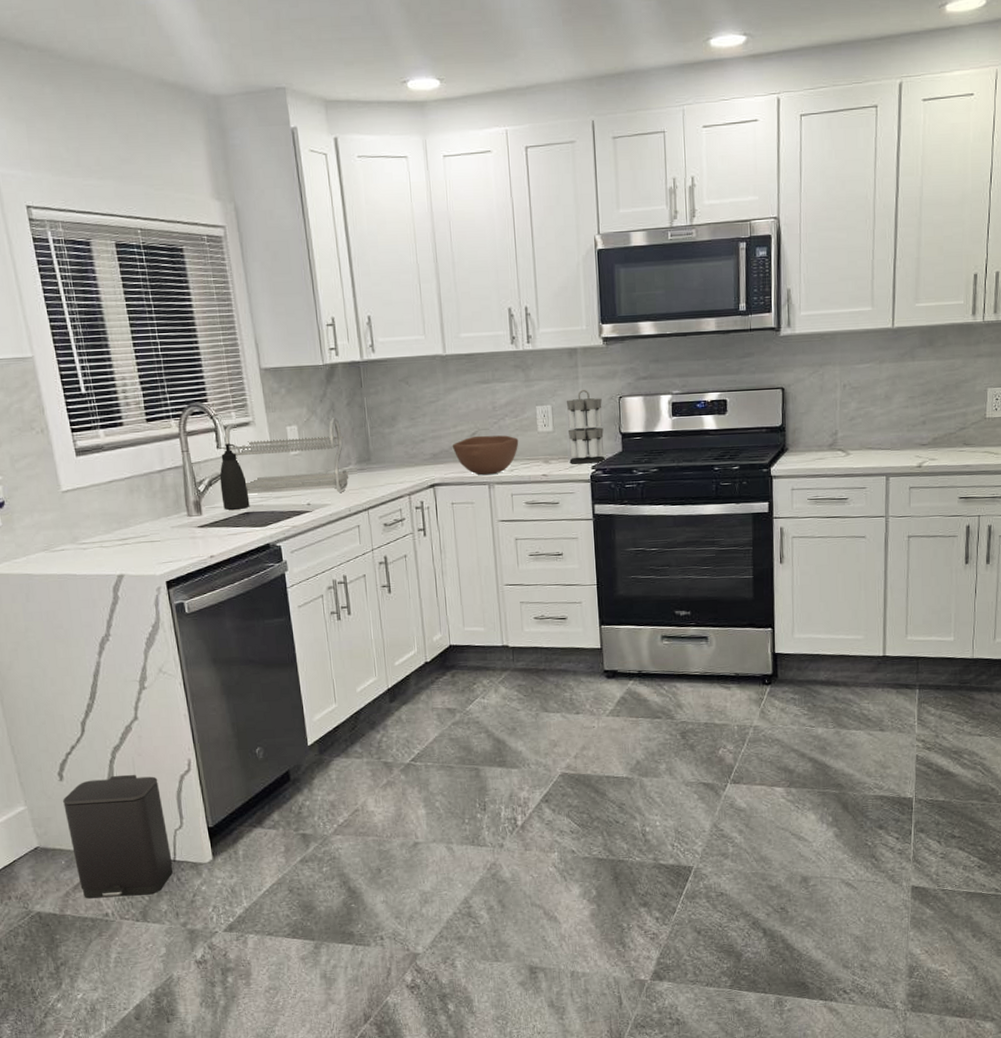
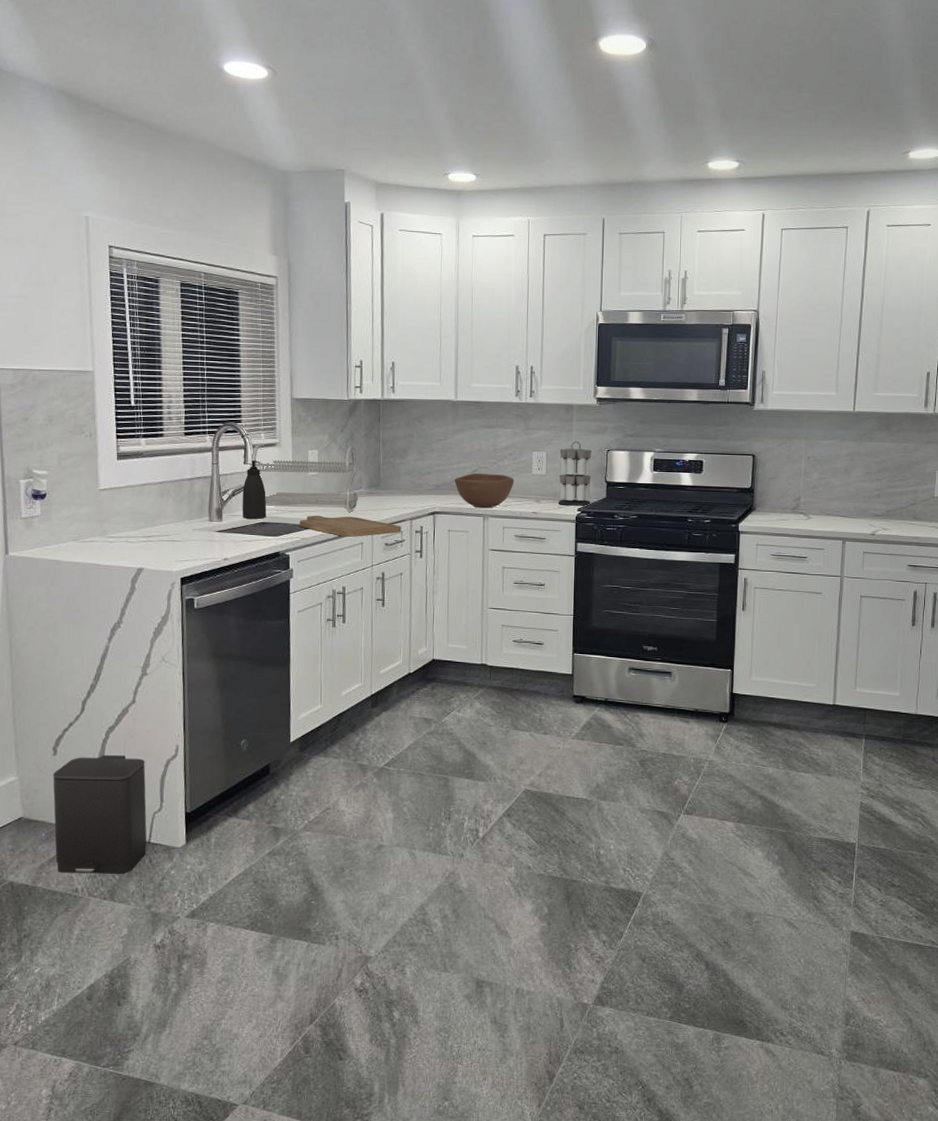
chopping board: none [287,497,400,521] -> present [299,515,401,537]

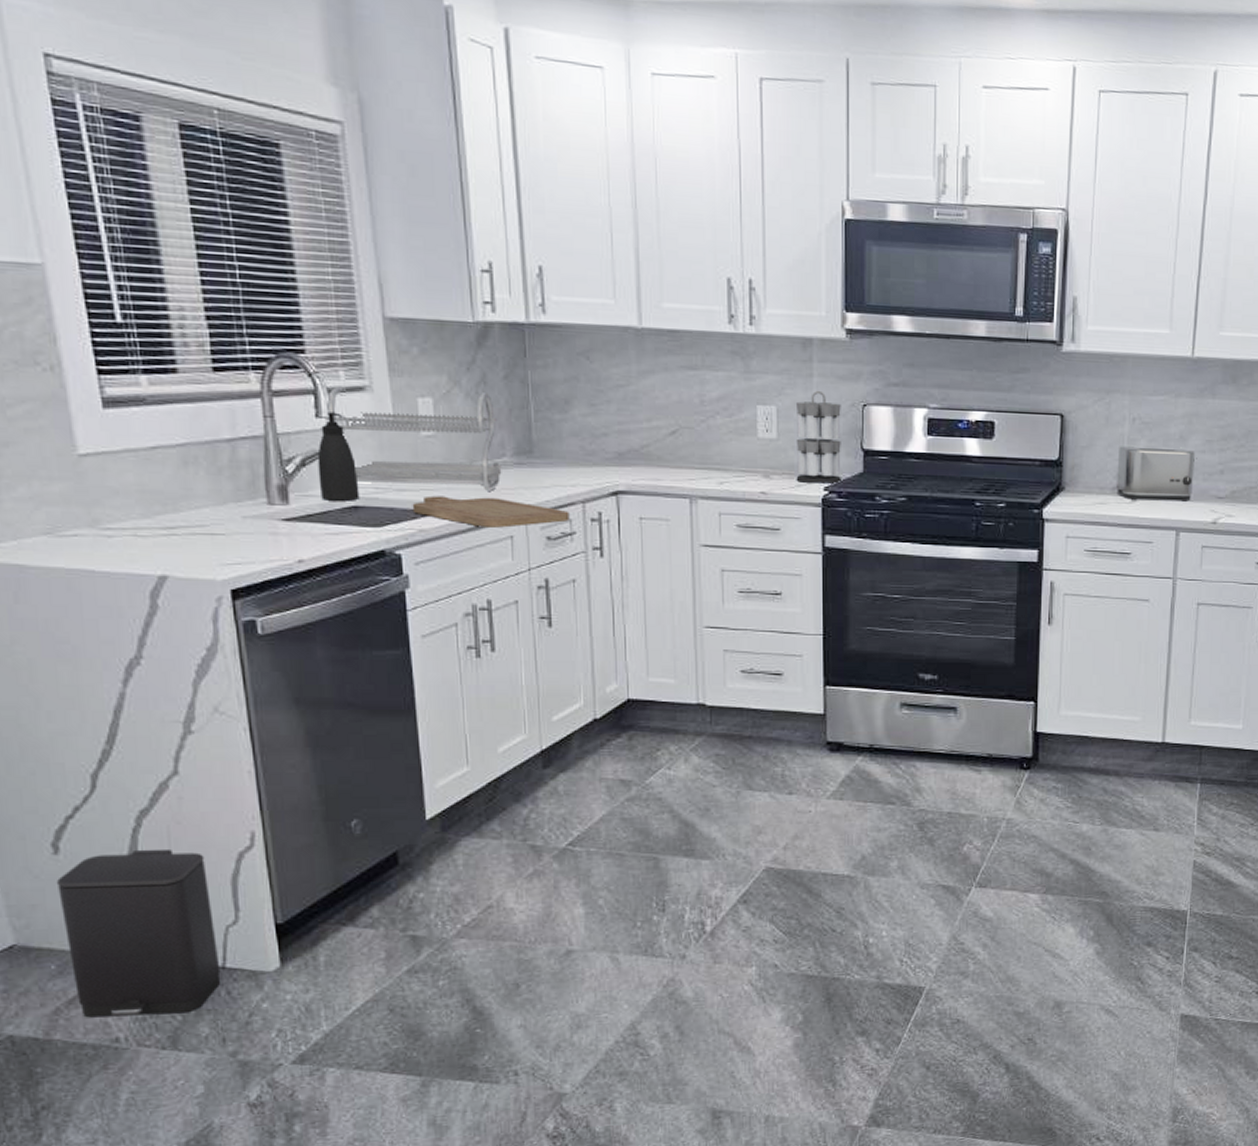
bowl: present [454,473,514,508] -> none [644,435,732,487]
toaster: none [796,476,859,519] -> present [1117,445,1197,503]

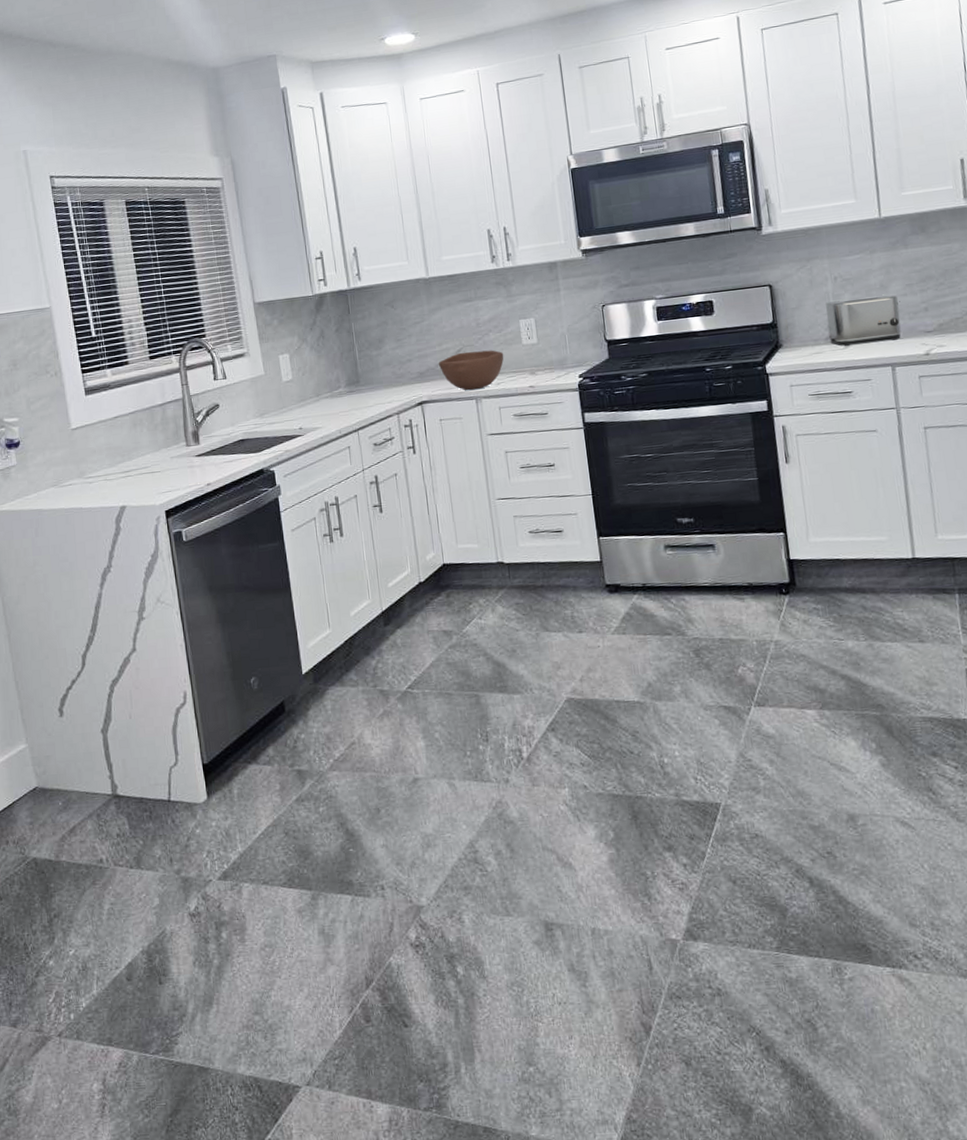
pedal bin: present [56,848,221,1018] -> none [61,708,168,843]
soap dispenser: present [317,412,360,501] -> none [216,374,245,438]
dish rack: present [324,386,502,491] -> none [219,344,339,422]
chopping board: present [412,495,570,528] -> none [279,419,389,443]
bowl: none [644,435,732,487] -> present [438,350,504,391]
spice rack: present [795,390,841,484] -> none [549,300,592,374]

